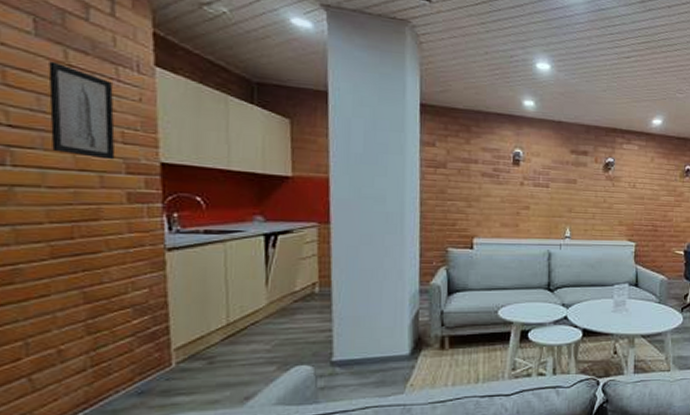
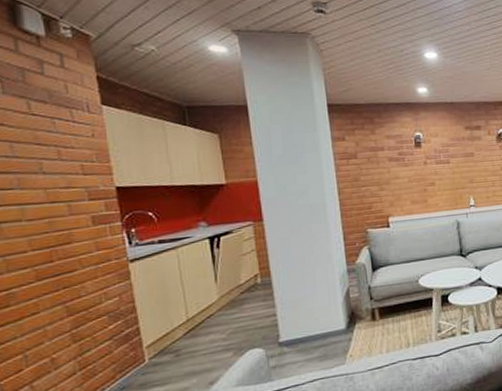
wall art: present [48,61,116,160] -> none [16,113,79,191]

